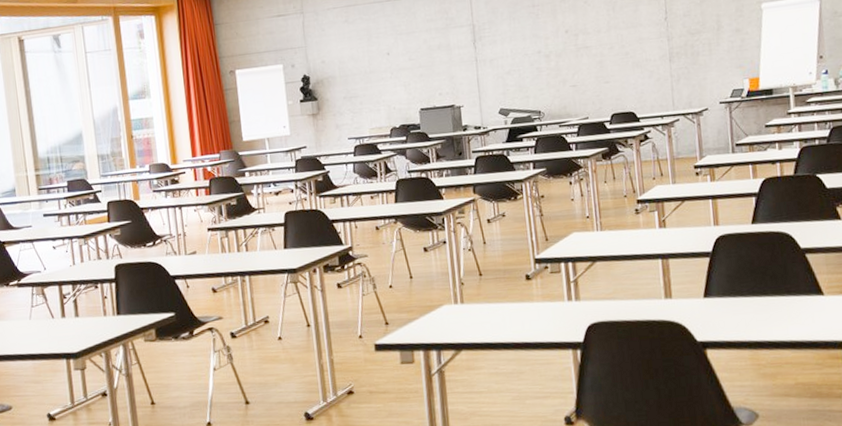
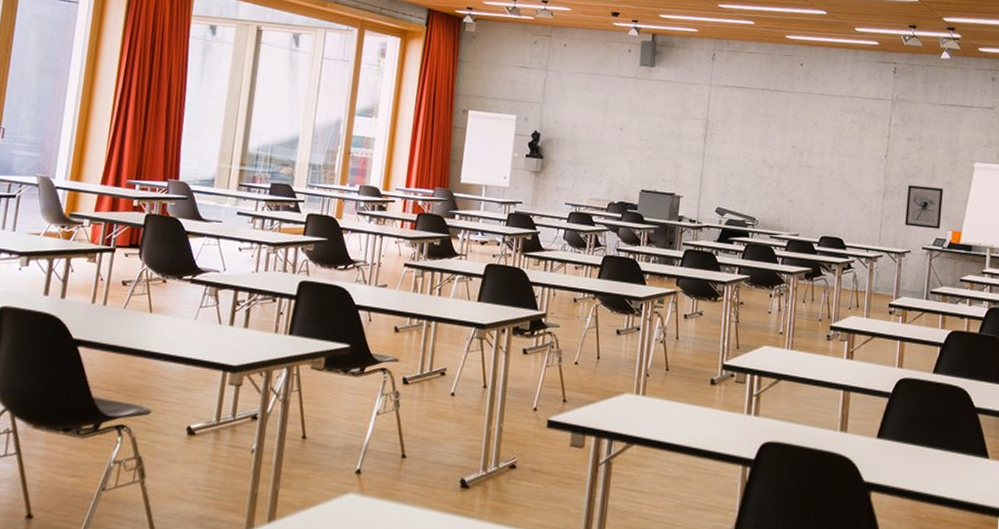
wall art: none [694,38,736,85] -> present [905,185,943,230]

